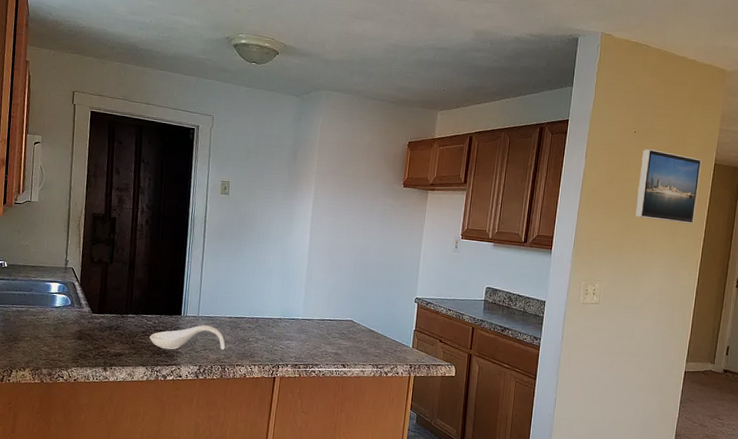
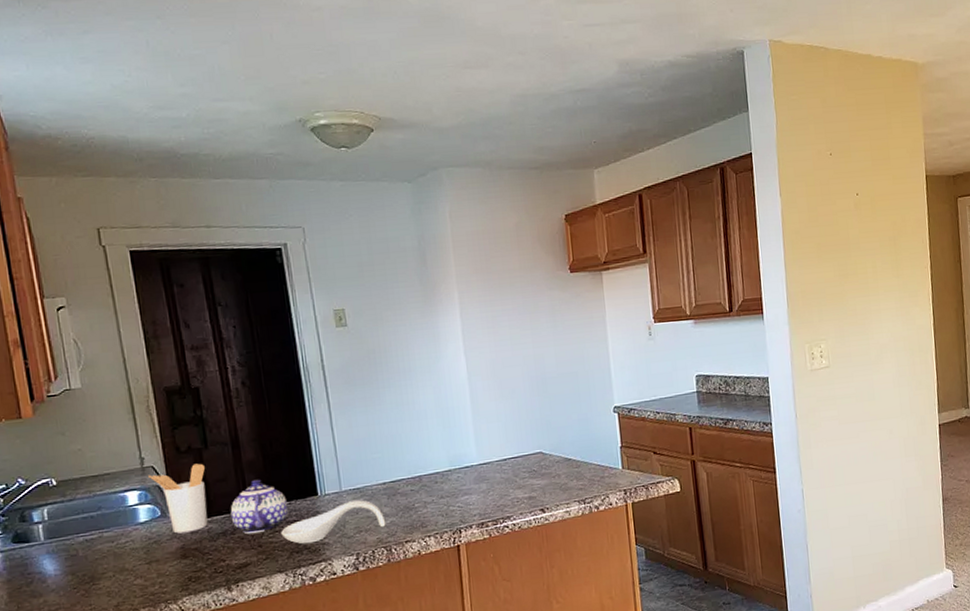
utensil holder: none [68,273,107,322] -> present [148,463,208,534]
teapot: none [117,293,159,334] -> present [230,479,289,534]
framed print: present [635,149,702,224] -> none [843,171,916,256]

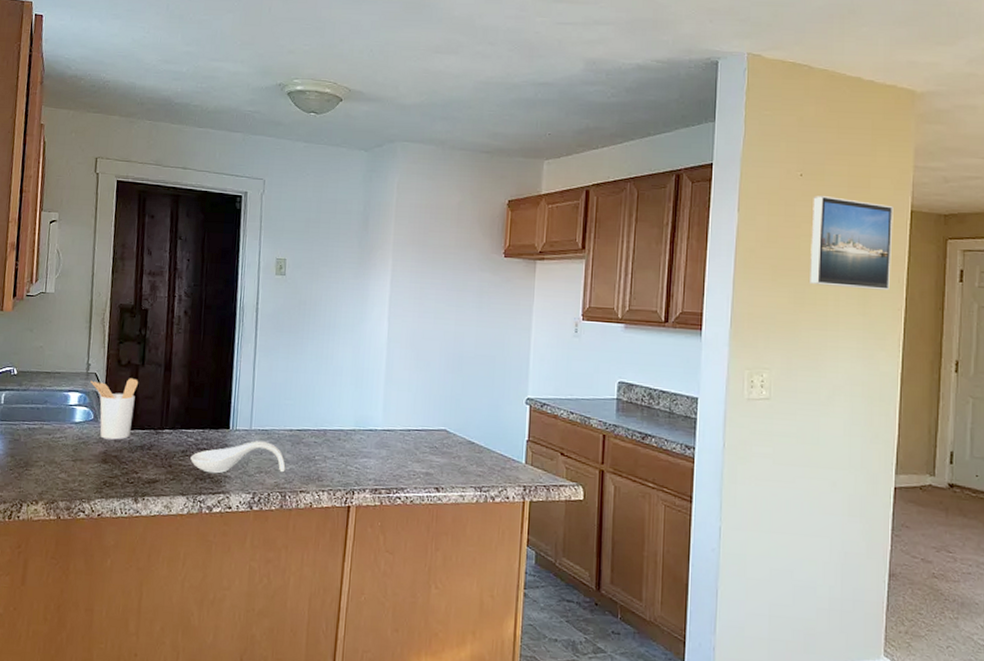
teapot: present [230,479,289,534] -> none [150,403,202,454]
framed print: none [843,171,916,256] -> present [810,196,893,291]

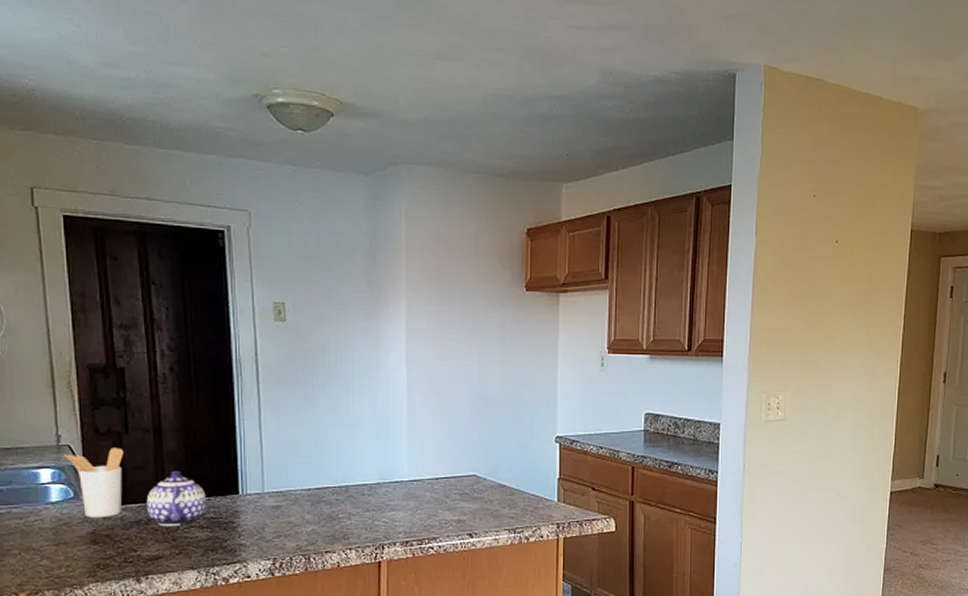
teapot: none [150,403,202,454] -> present [146,470,207,527]
spoon rest: present [190,441,286,474] -> none [197,504,307,543]
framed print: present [810,196,893,291] -> none [821,217,896,309]

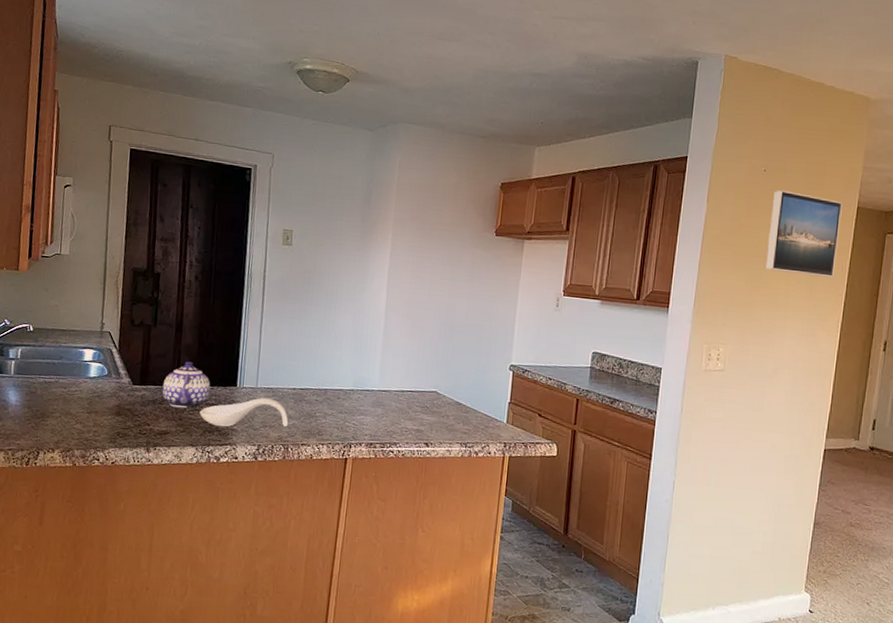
utensil holder: present [64,447,123,518] -> none [104,337,150,395]
spoon rest: none [197,504,307,543] -> present [199,398,289,427]
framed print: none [821,217,896,309] -> present [765,190,843,278]

